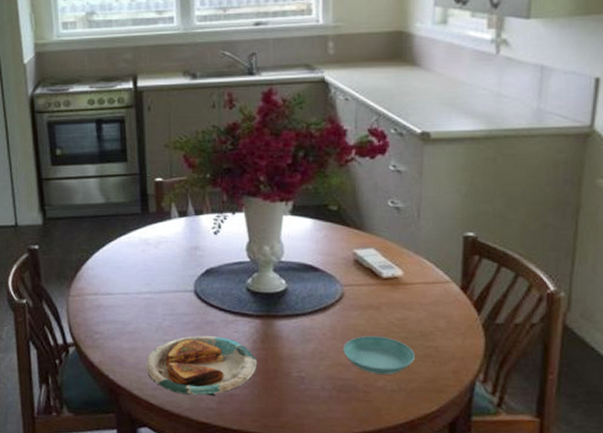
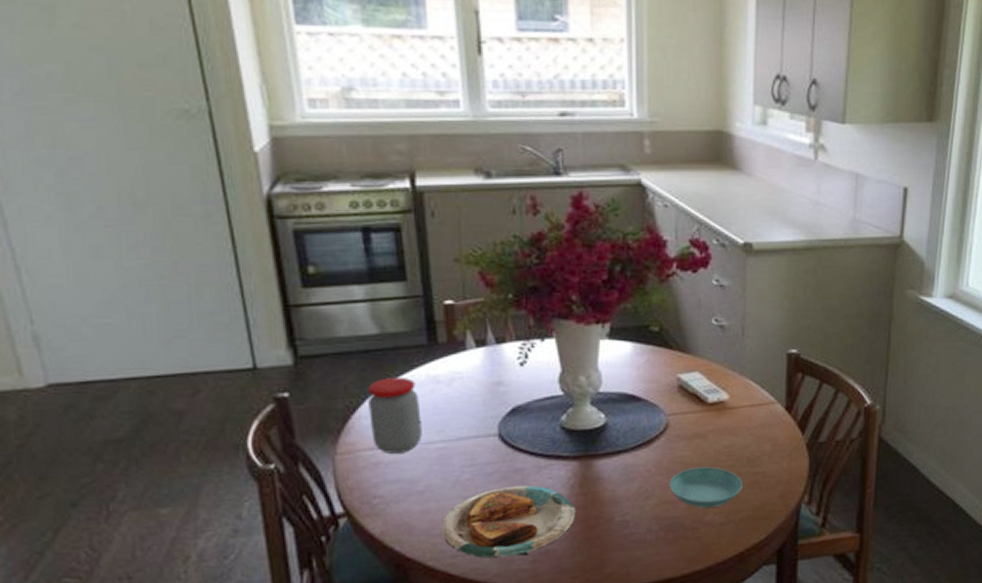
jar: none [95,238,134,300] -> present [368,376,422,454]

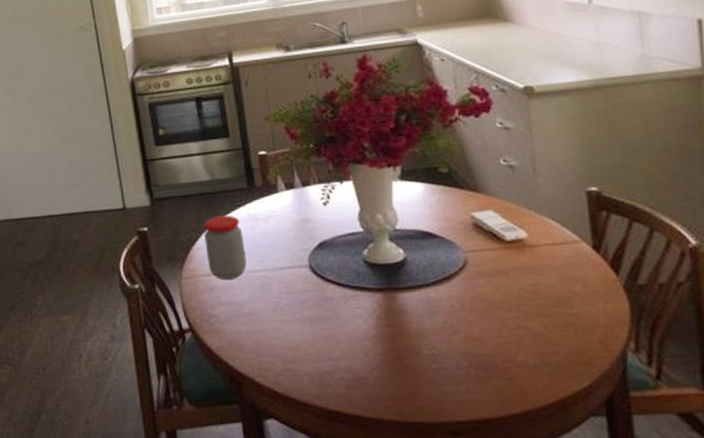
plate: present [442,485,576,559] -> none [266,314,385,380]
saucer: present [669,467,742,508] -> none [474,305,555,347]

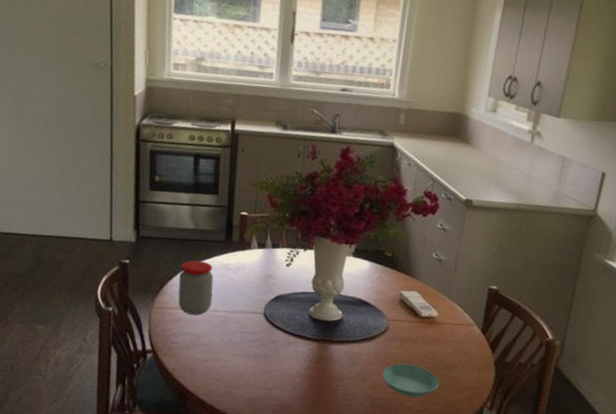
saucer: none [474,305,555,347] -> present [382,363,439,397]

